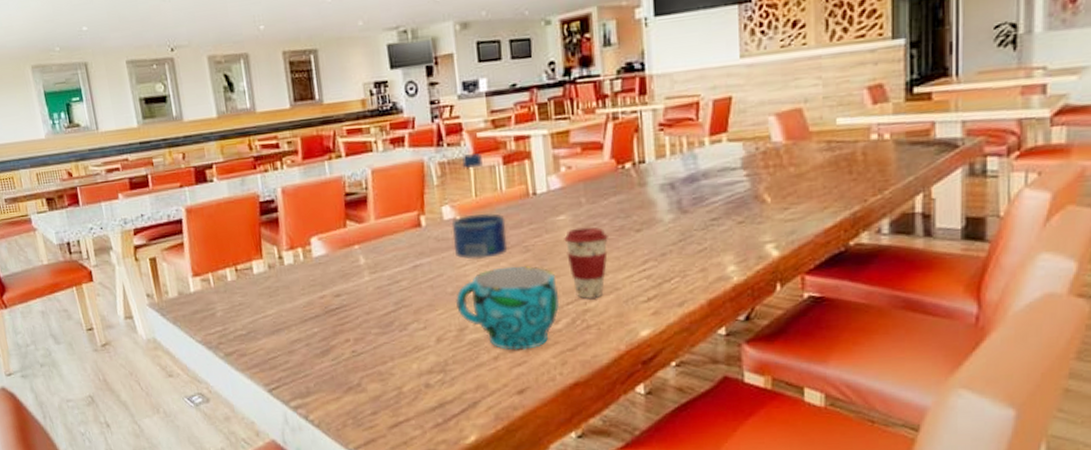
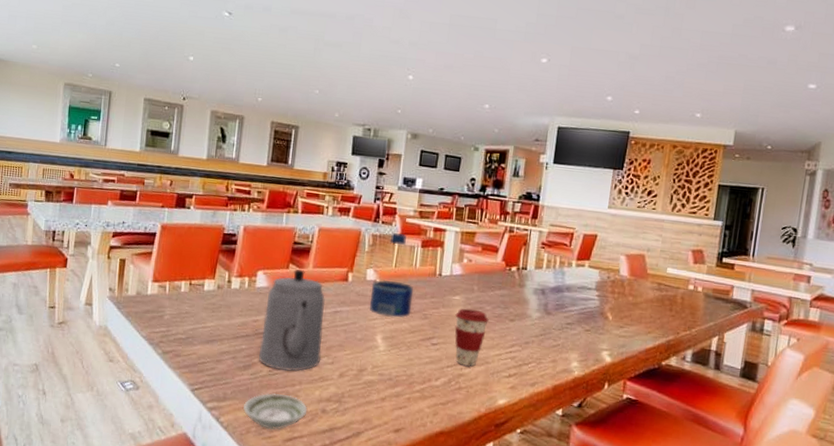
teapot: none [329,224,411,348] -> present [258,269,326,372]
saucer: none [332,374,408,419] -> present [243,392,308,430]
cup: present [455,265,560,351] -> none [361,327,443,397]

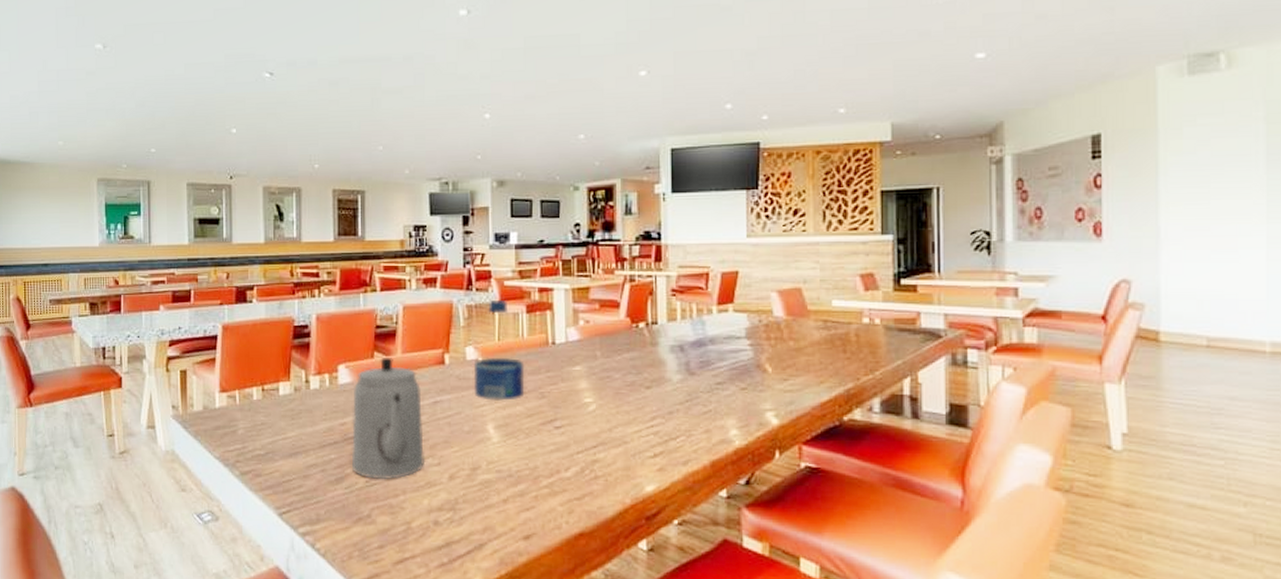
saucer: present [243,392,308,430] -> none [341,507,417,552]
coffee cup: present [455,308,489,367] -> none [578,379,620,451]

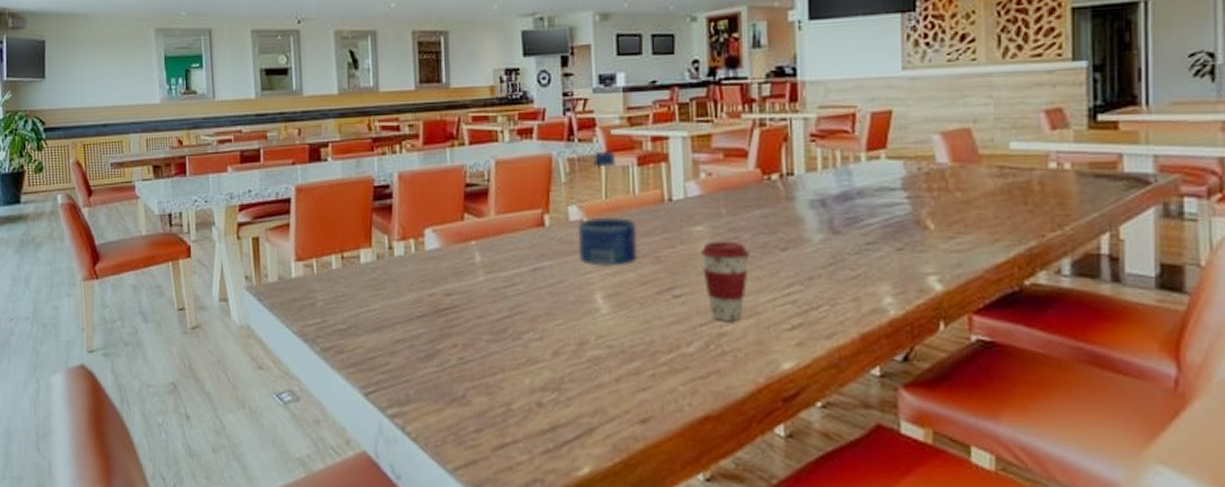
teapot: present [351,356,426,479] -> none [441,218,526,356]
coffee cup: none [578,379,620,451] -> present [700,241,750,323]

